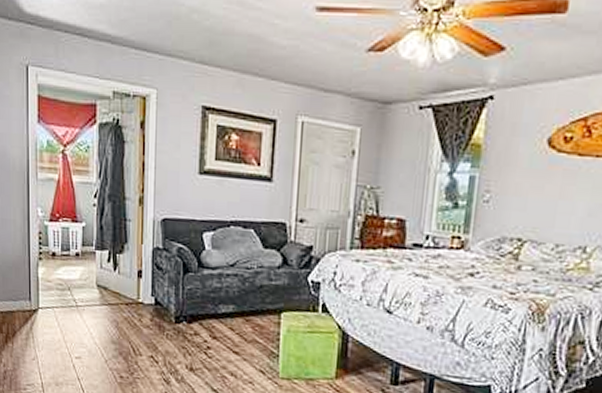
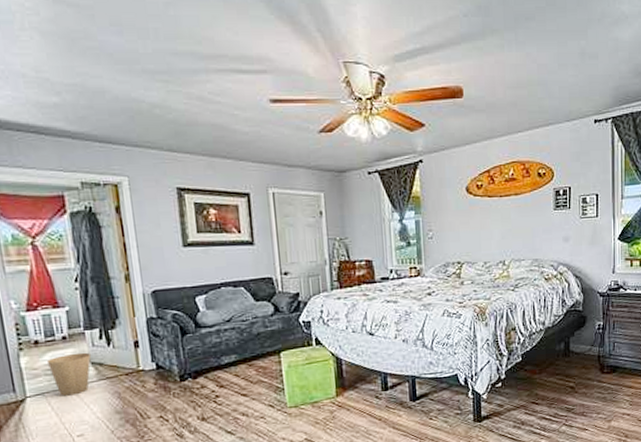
trash can: none [59,272,97,316] -> present [46,352,91,396]

